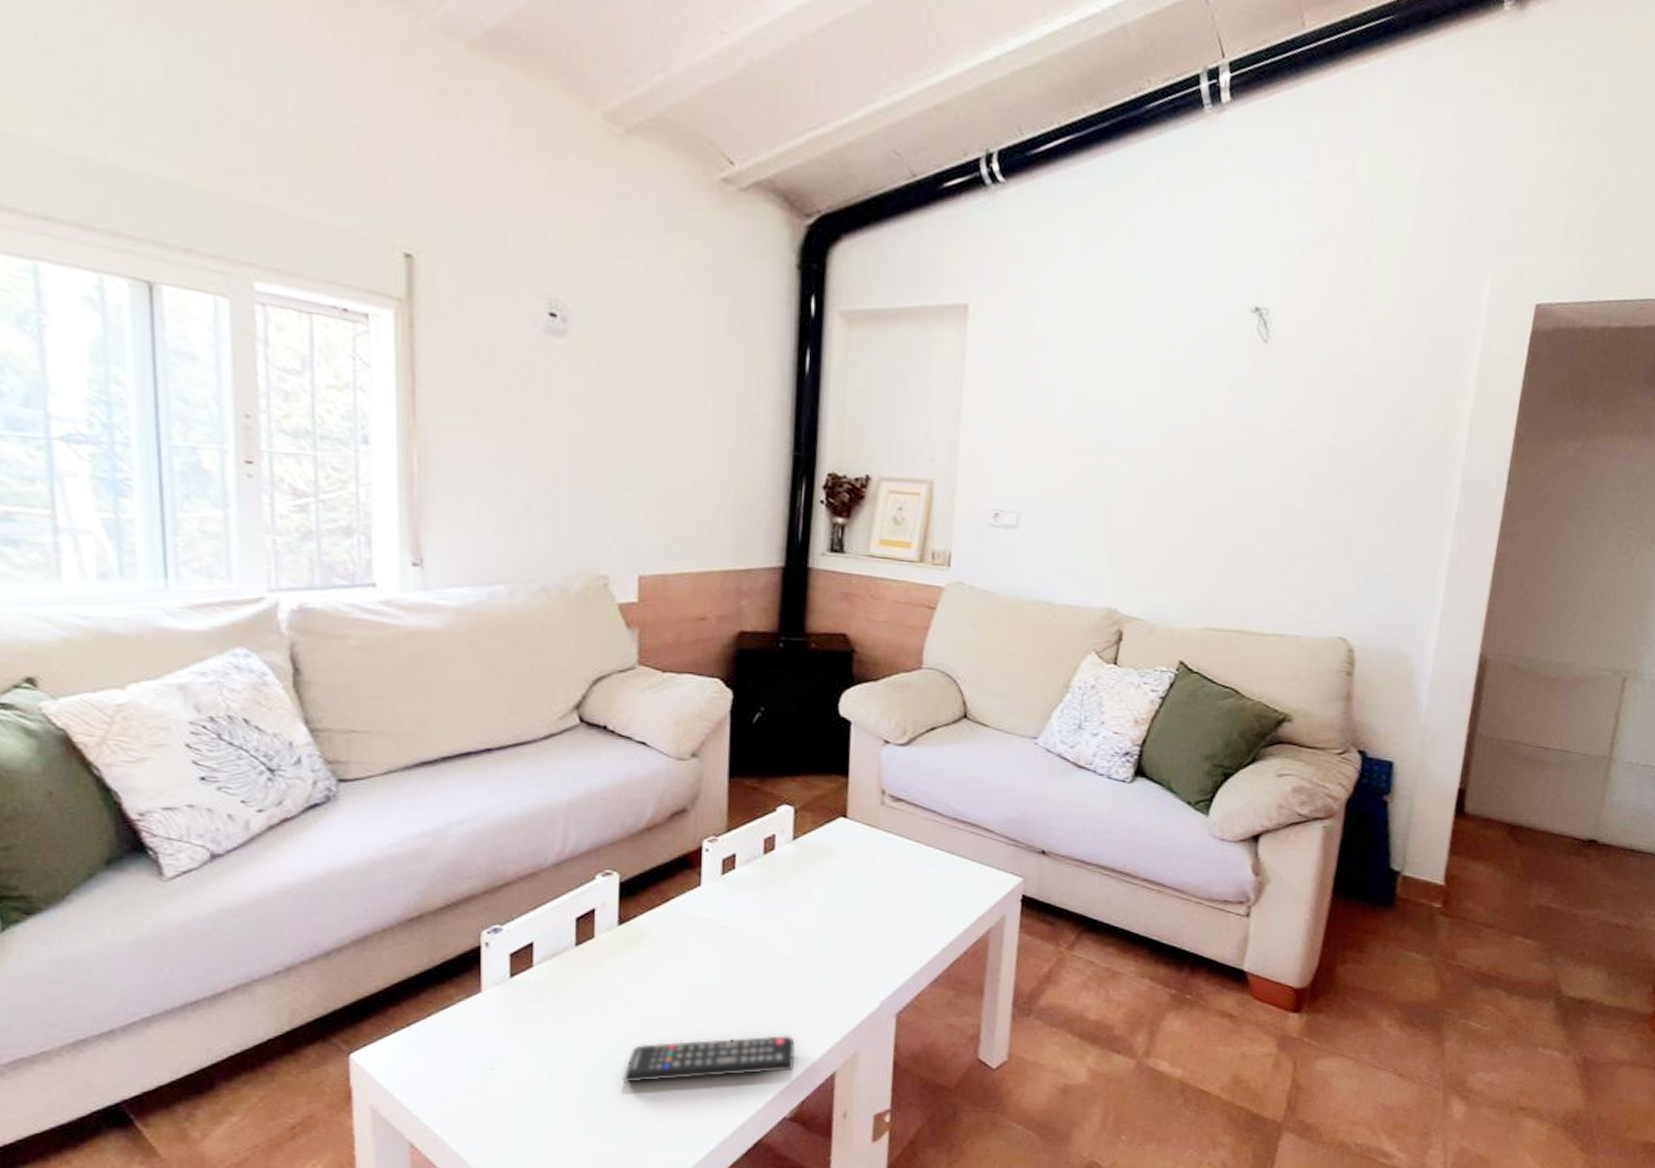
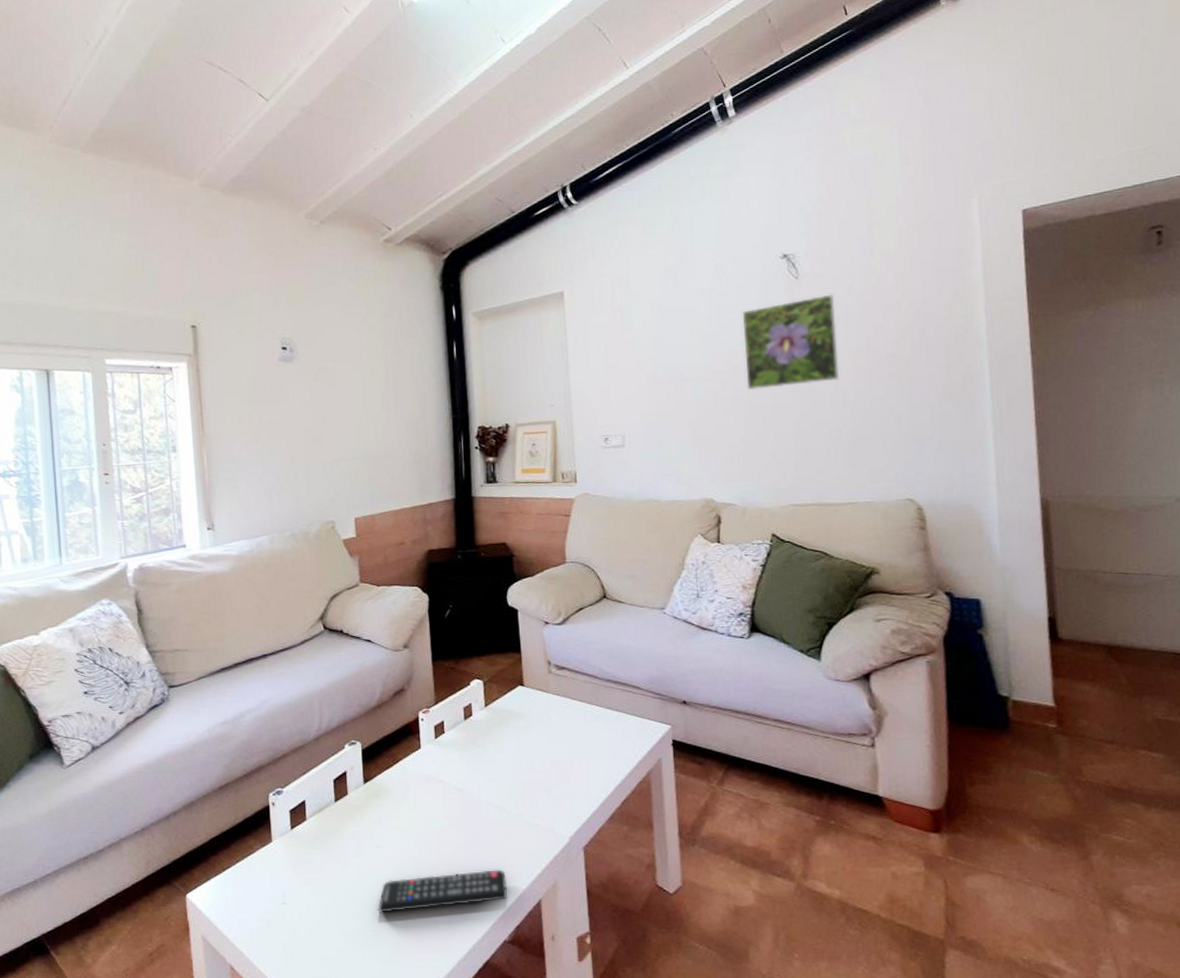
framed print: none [1181,369,1305,481] -> present [742,294,839,390]

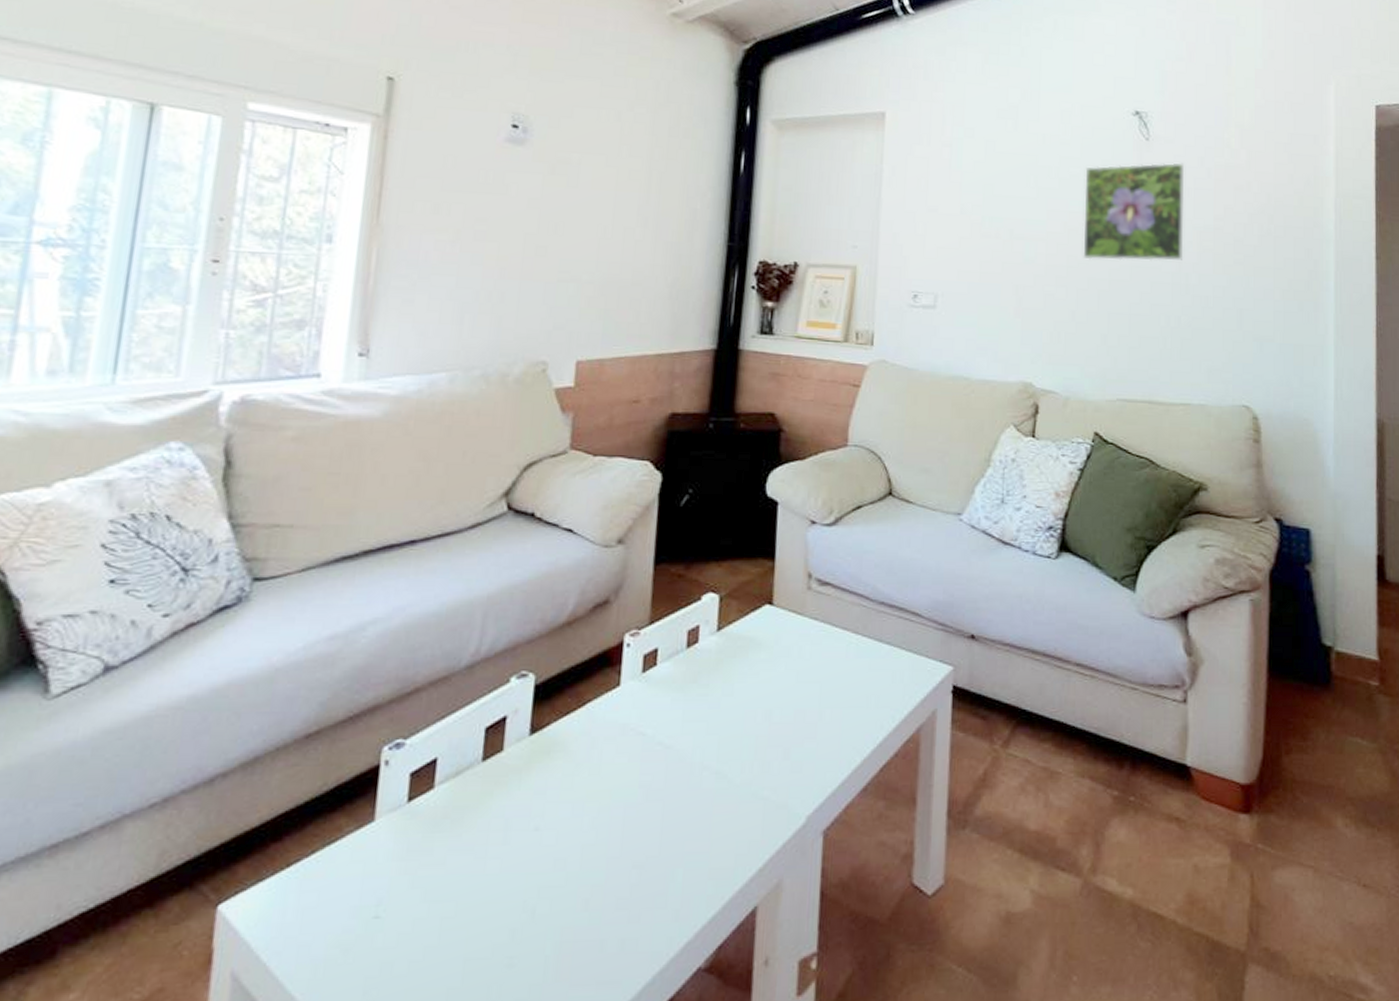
remote control: present [378,869,508,913] -> none [521,863,714,930]

